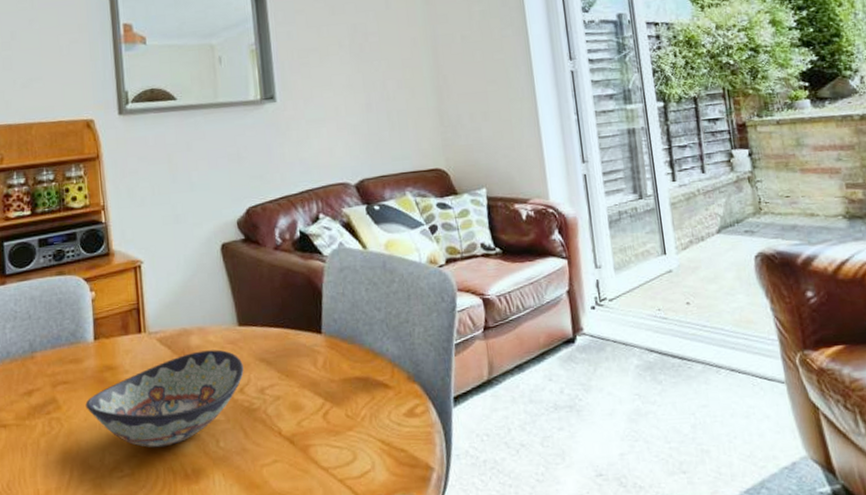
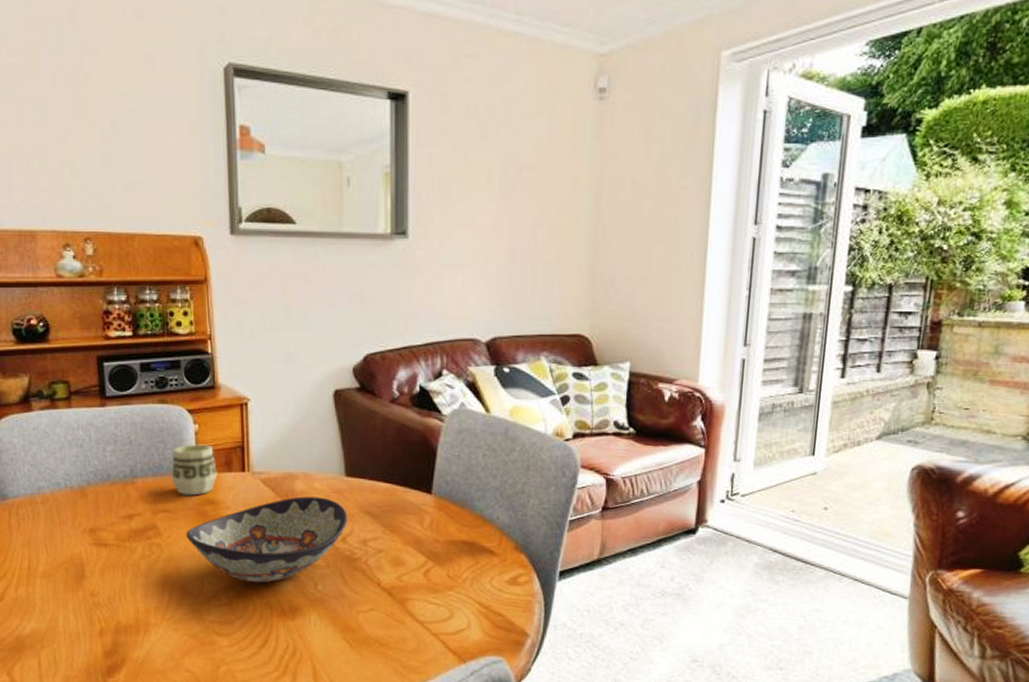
cup: none [69,310,115,364] -> present [171,444,217,496]

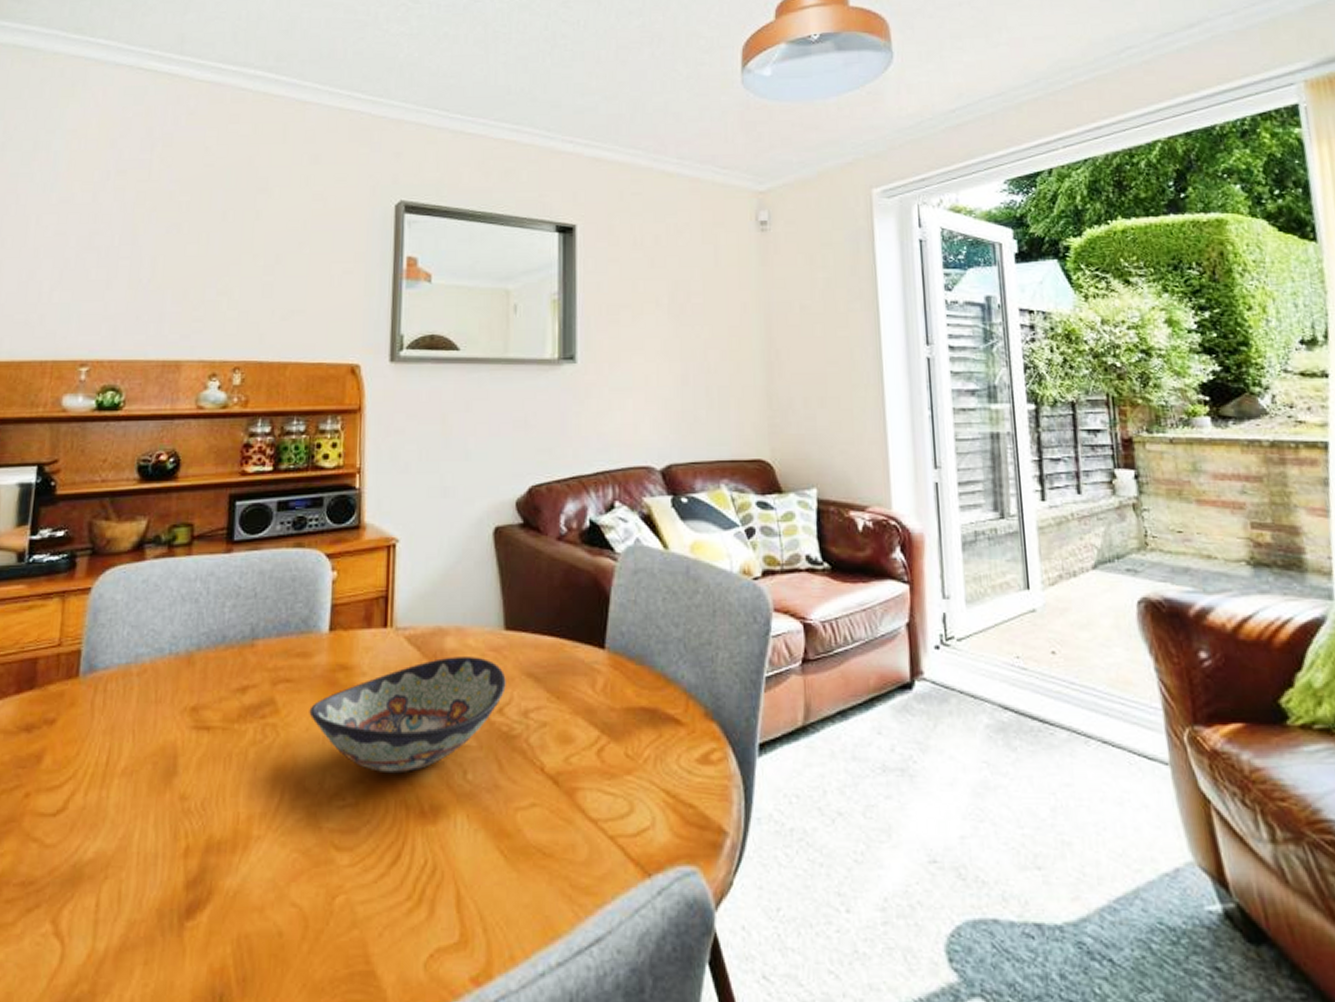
cup: present [171,444,217,496] -> none [299,595,354,660]

